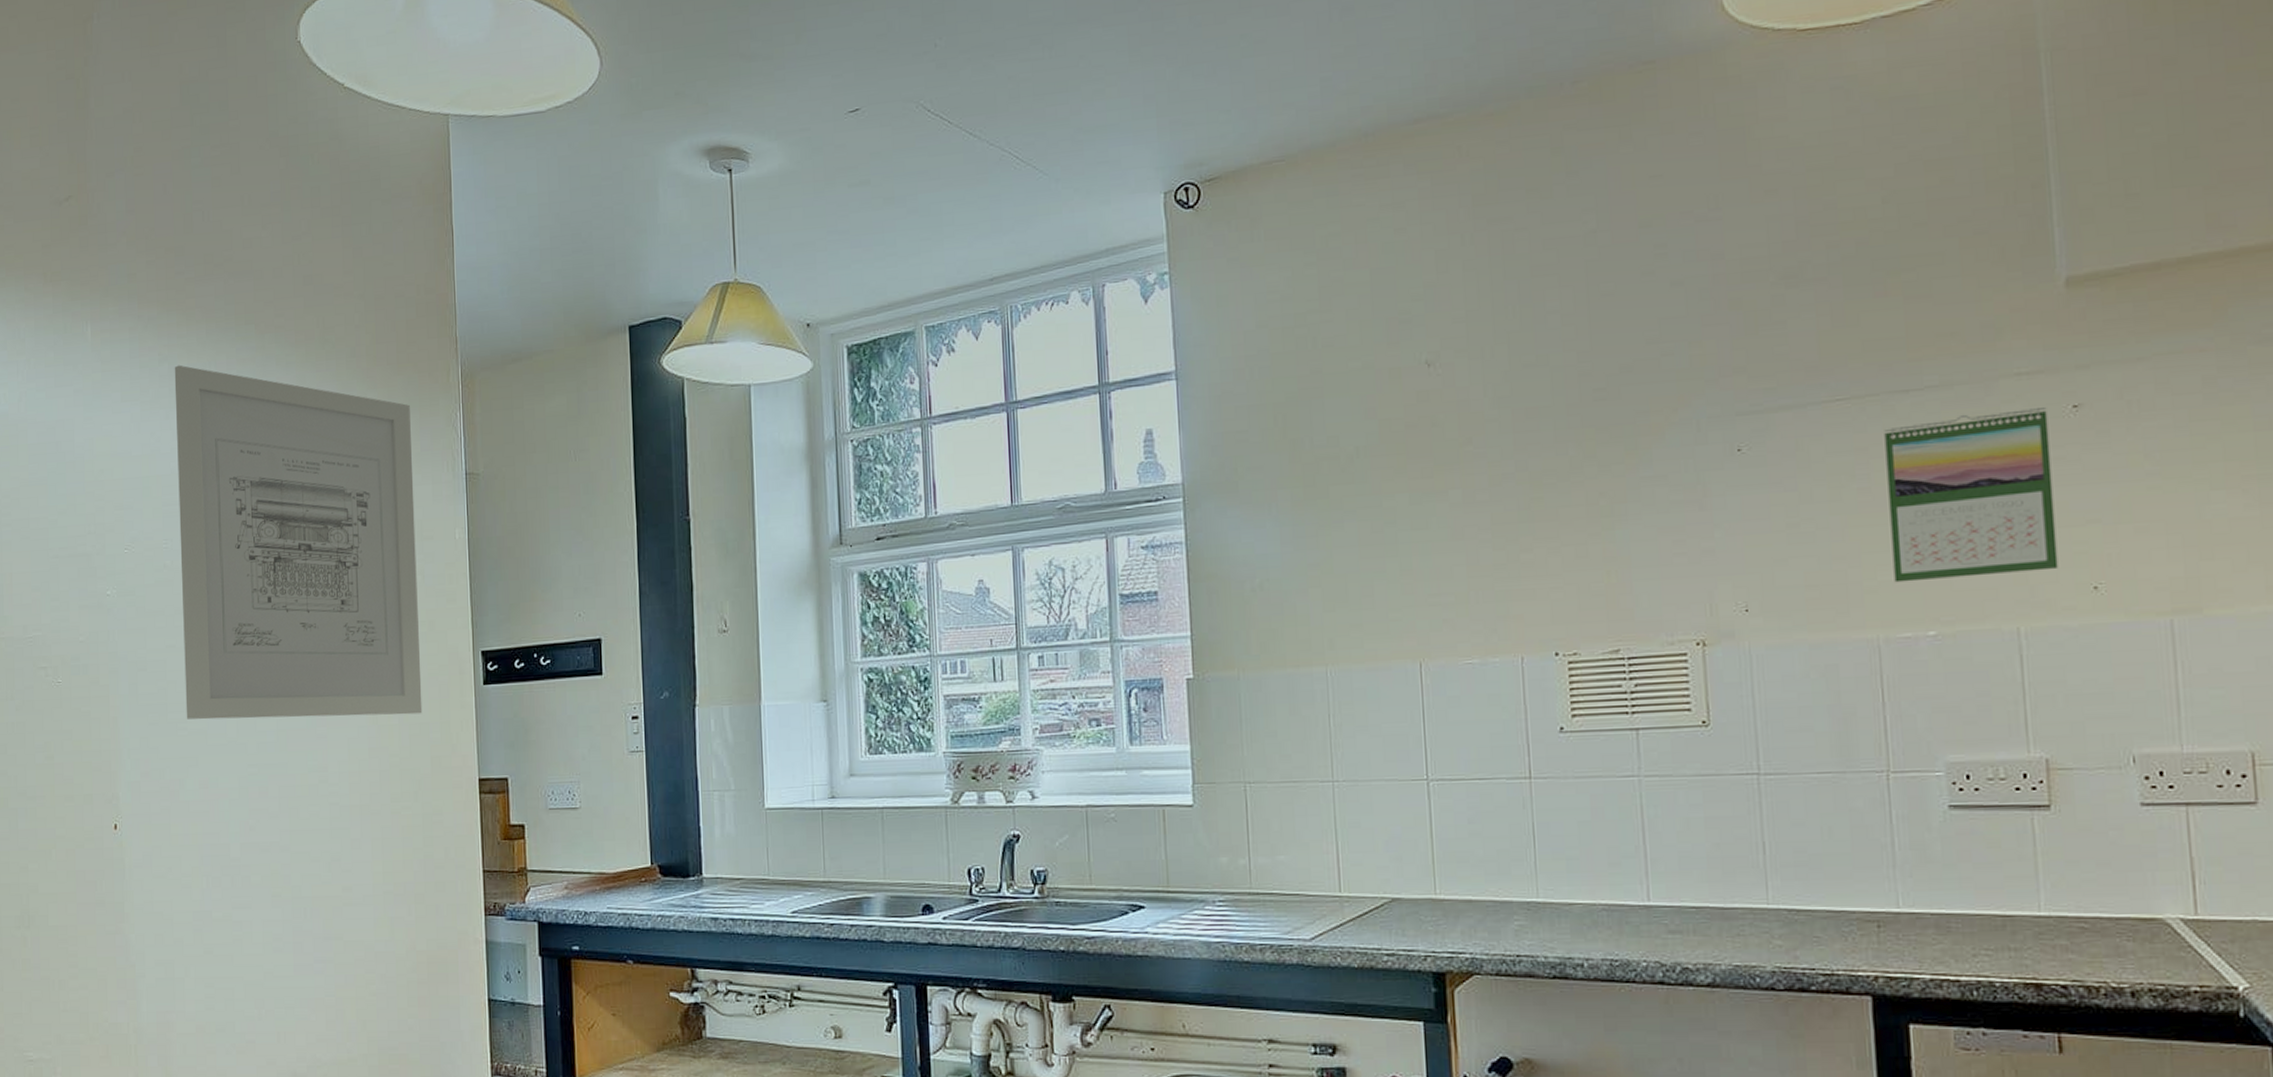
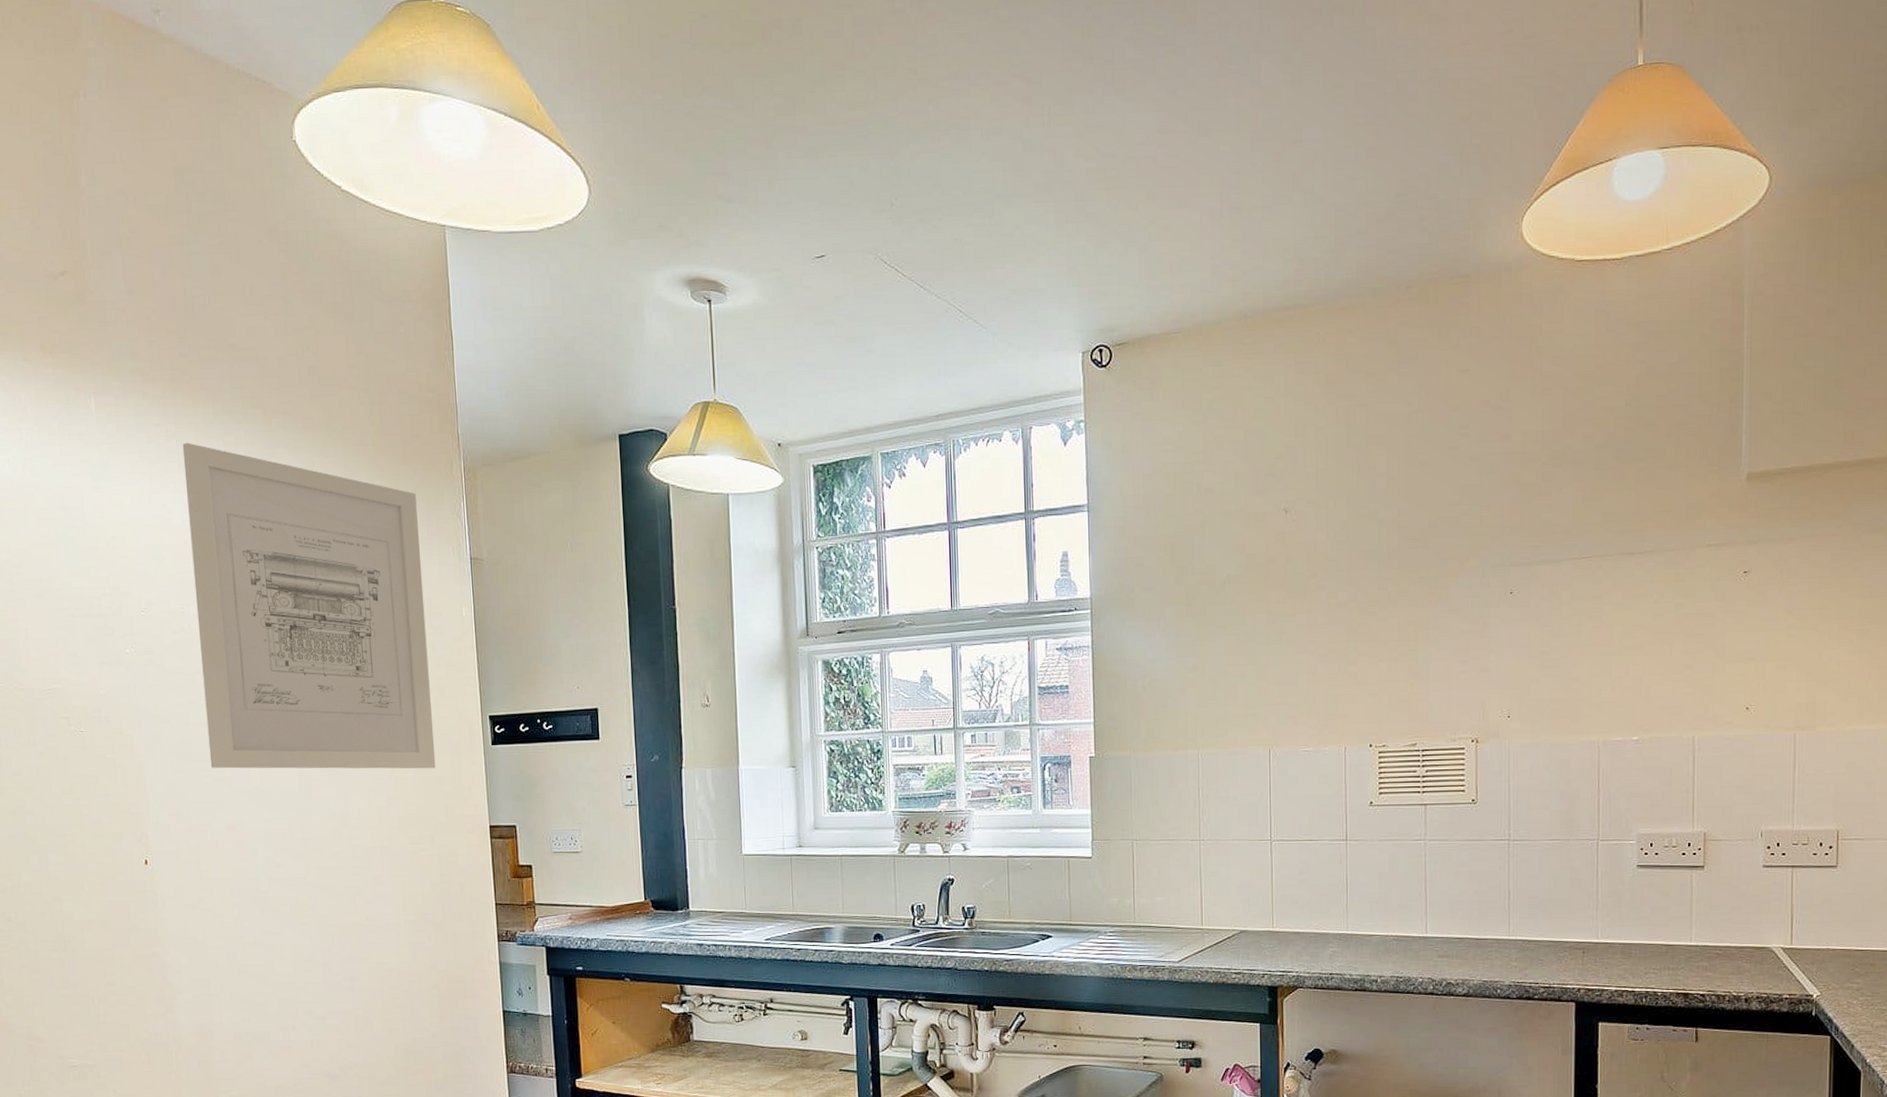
calendar: present [1884,406,2058,583] -> none [1613,571,1726,699]

